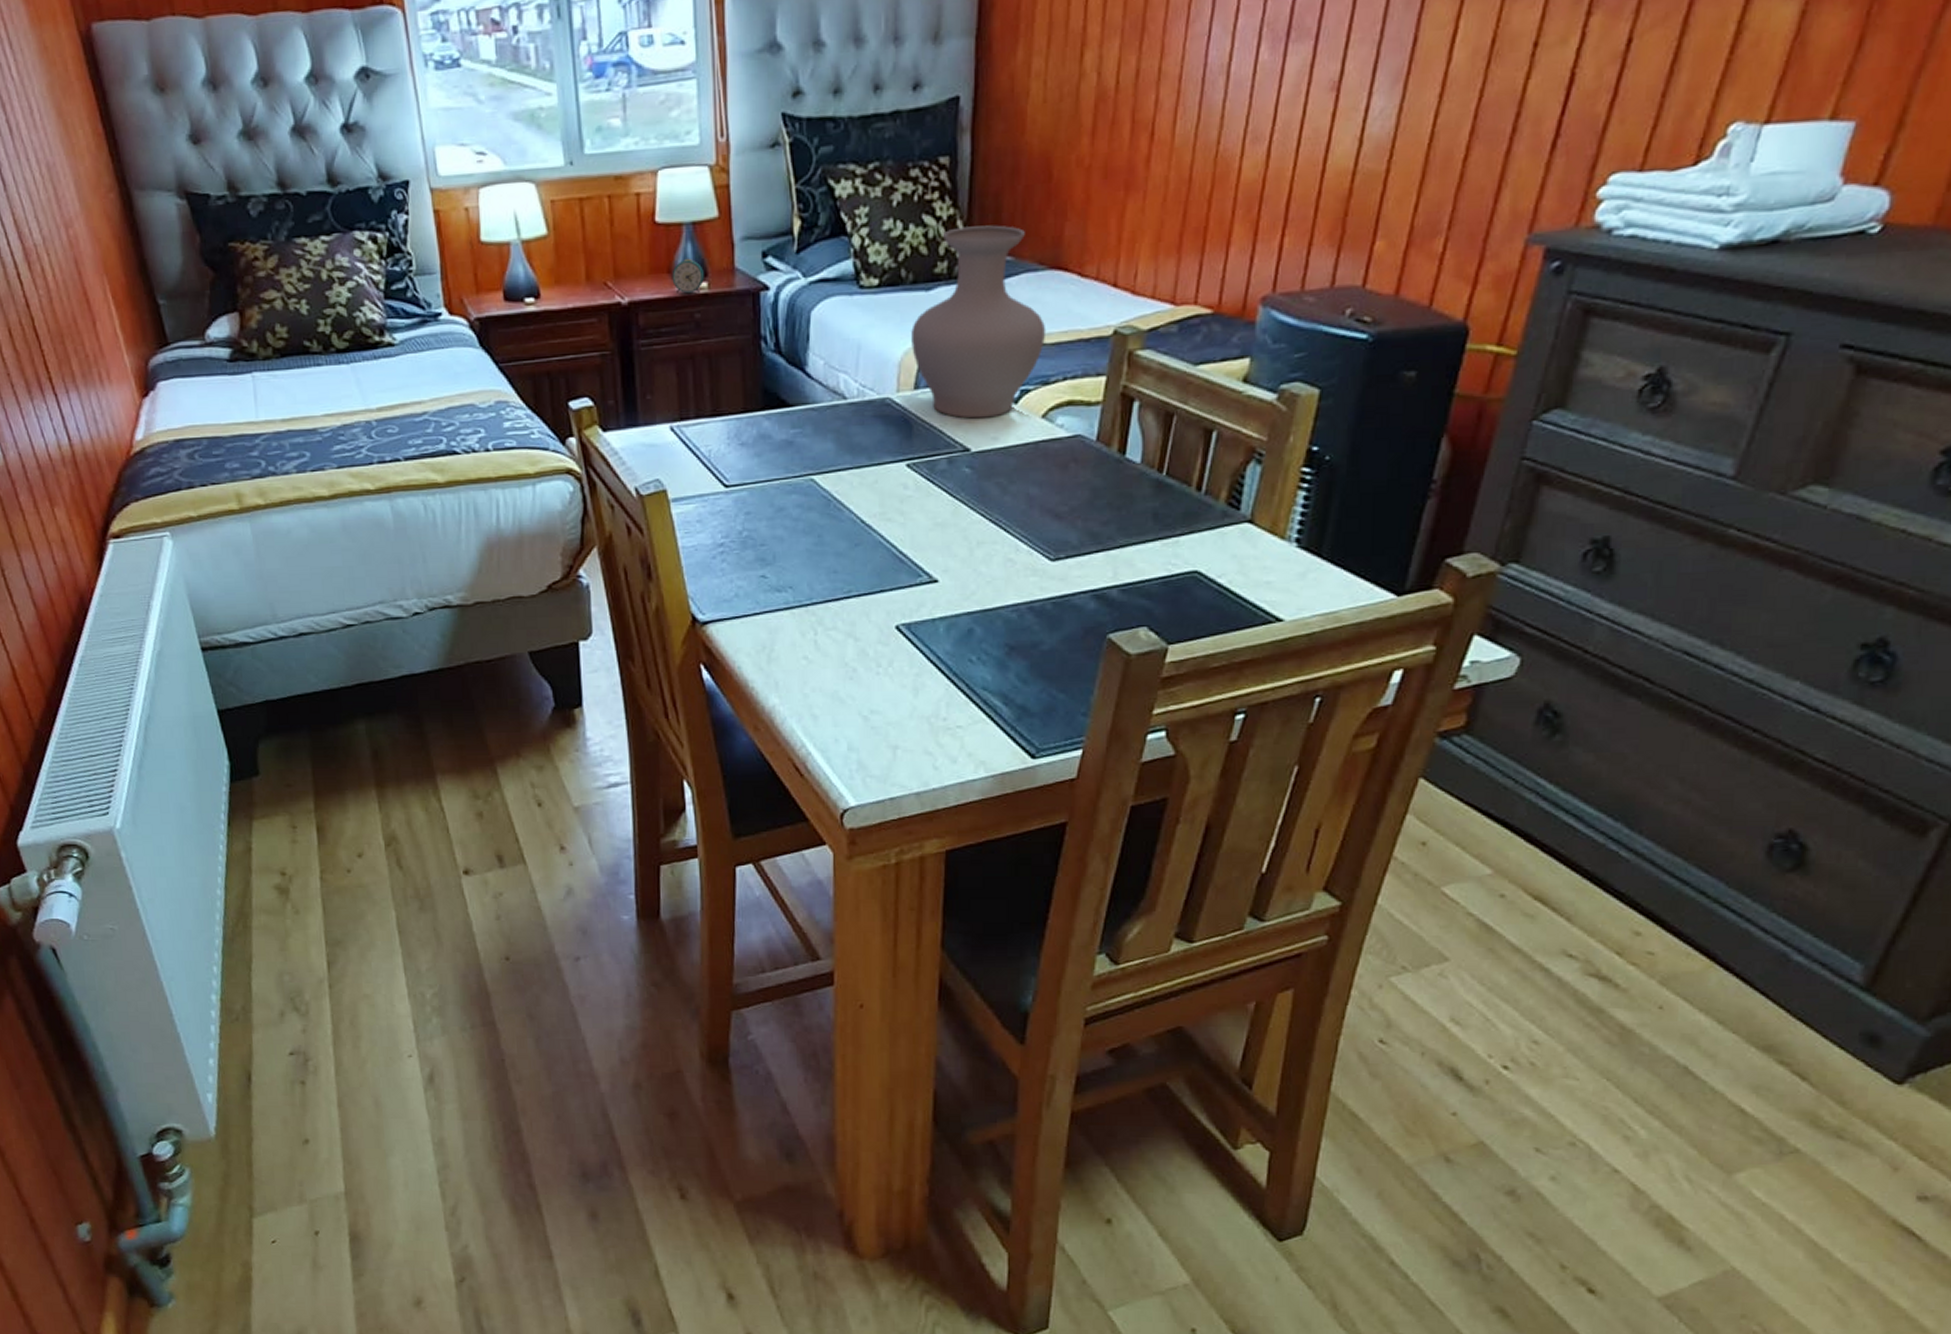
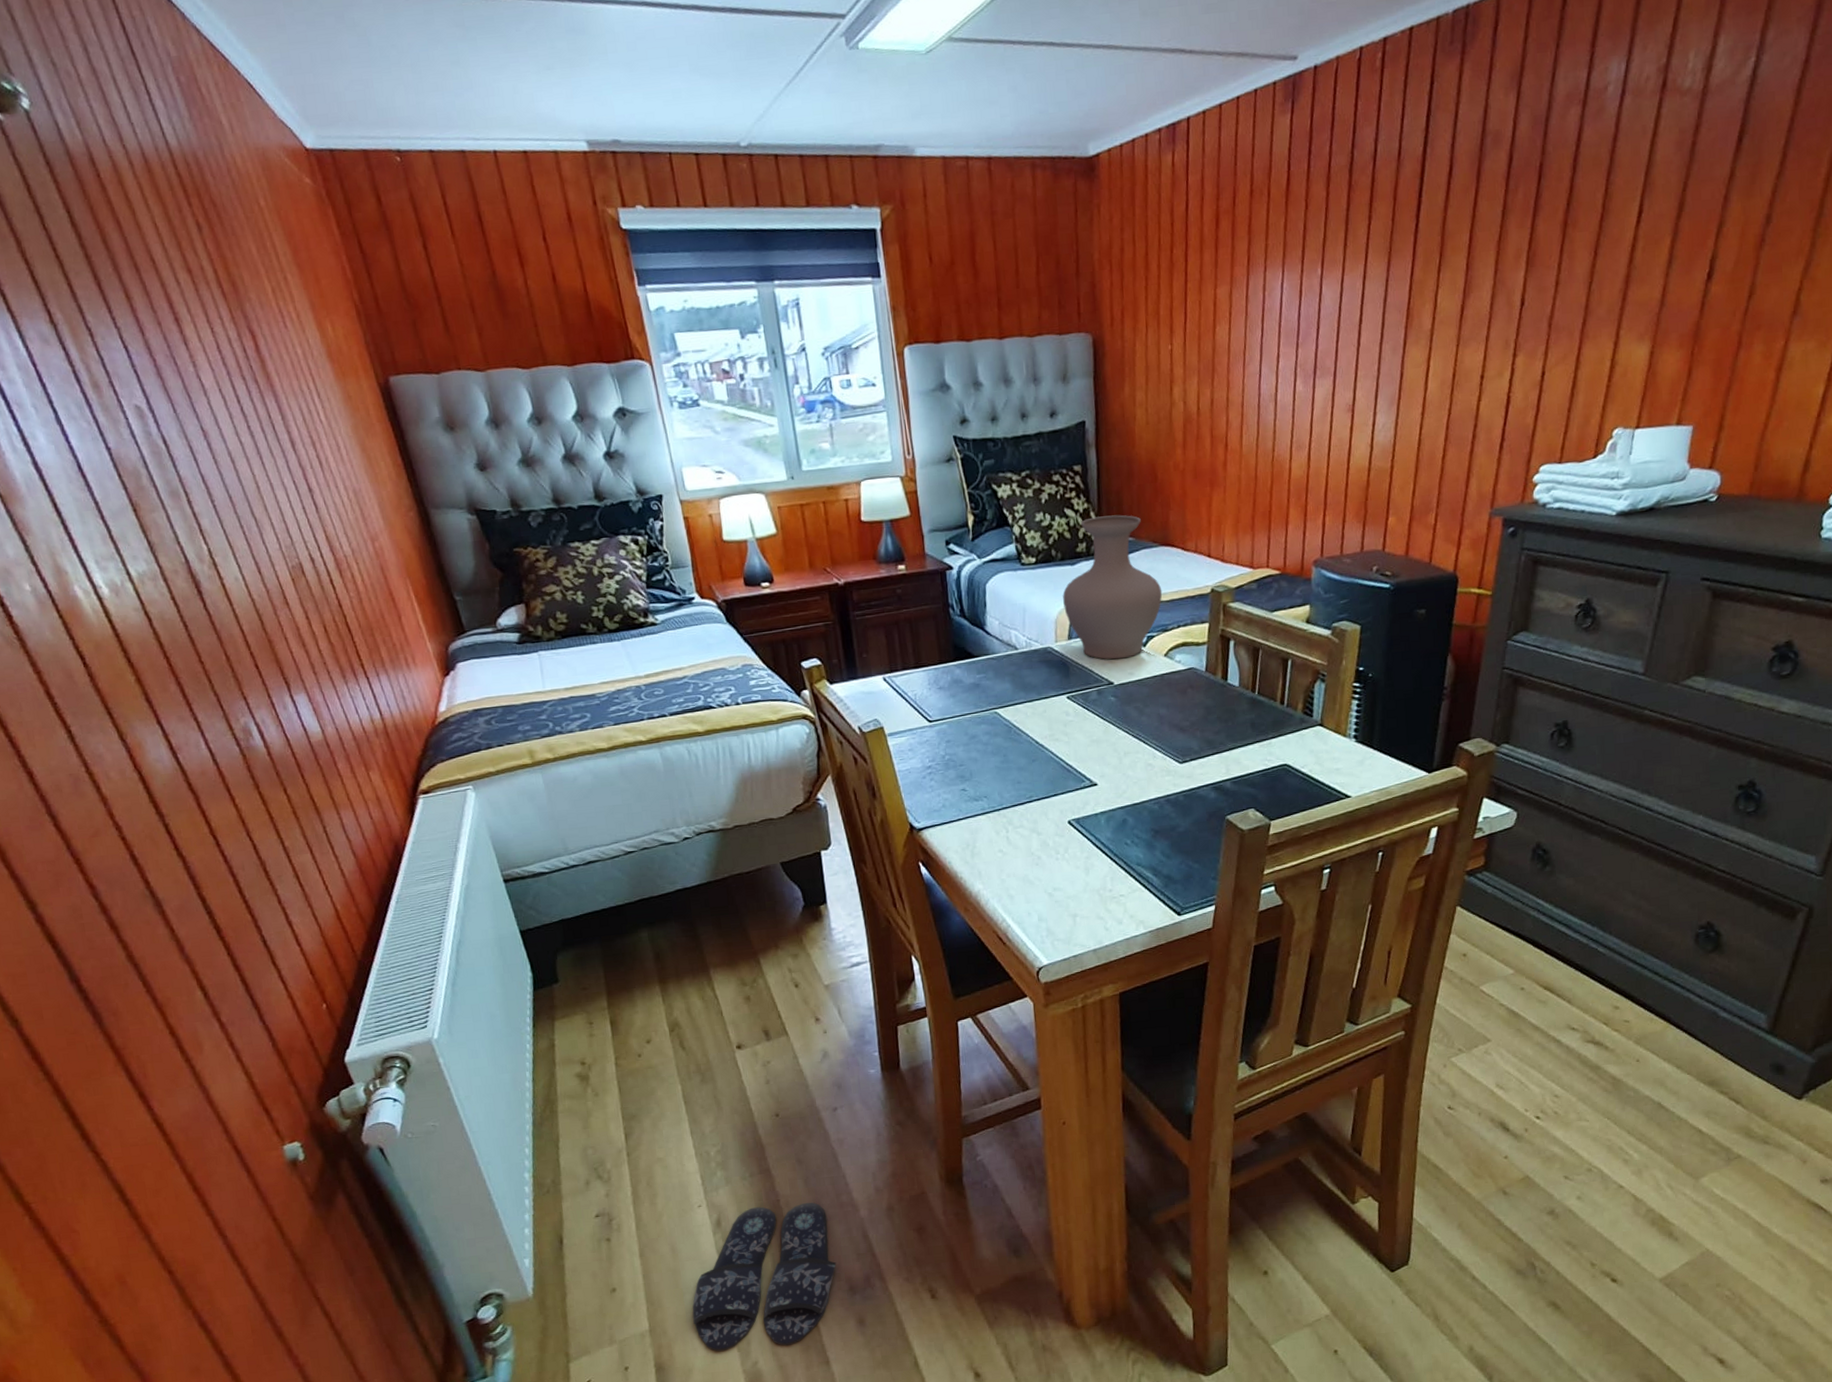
slippers: none [395,1065,568,1232] -> present [692,1202,837,1351]
alarm clock: present [672,258,704,294] -> none [877,547,902,575]

